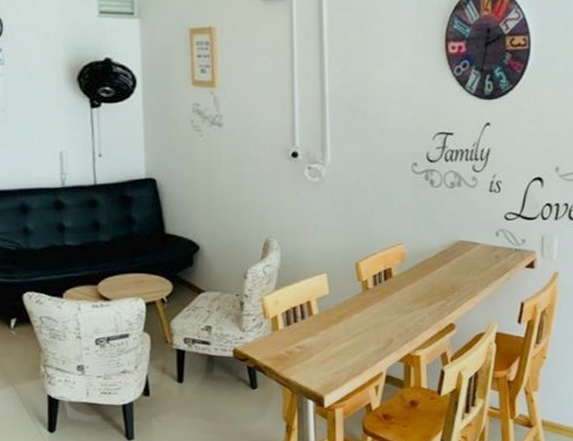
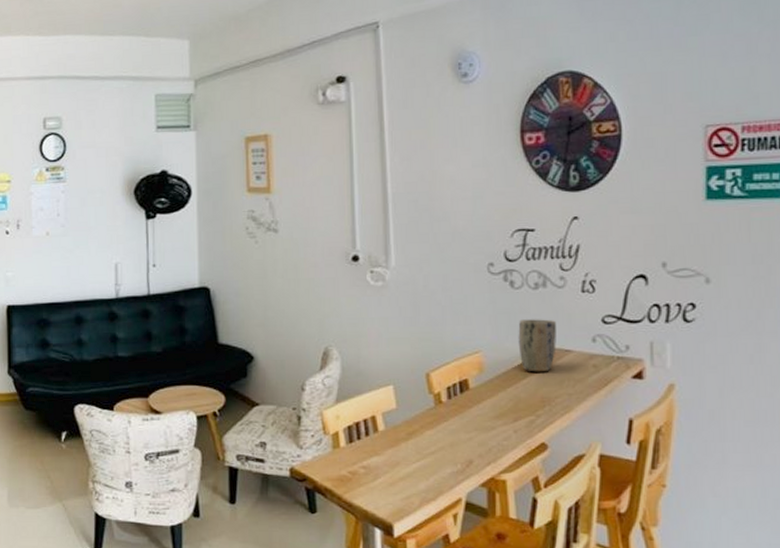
plant pot: none [435,215,467,262] -> present [518,319,556,372]

